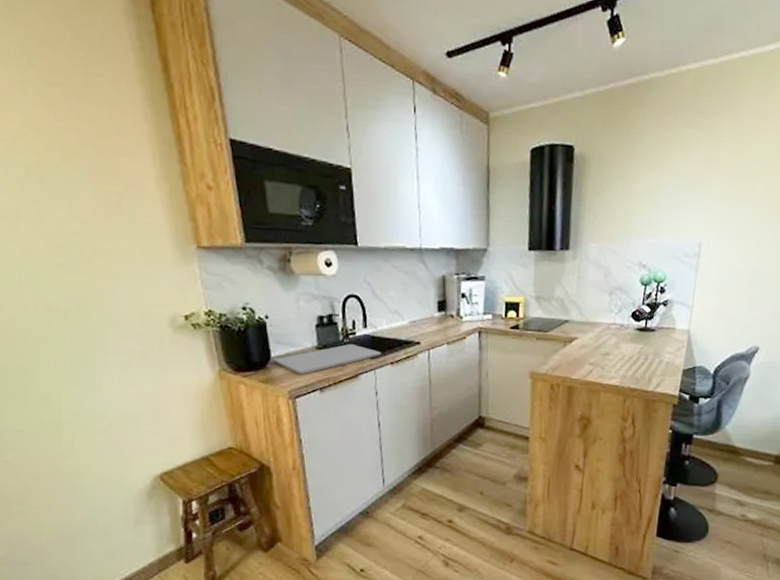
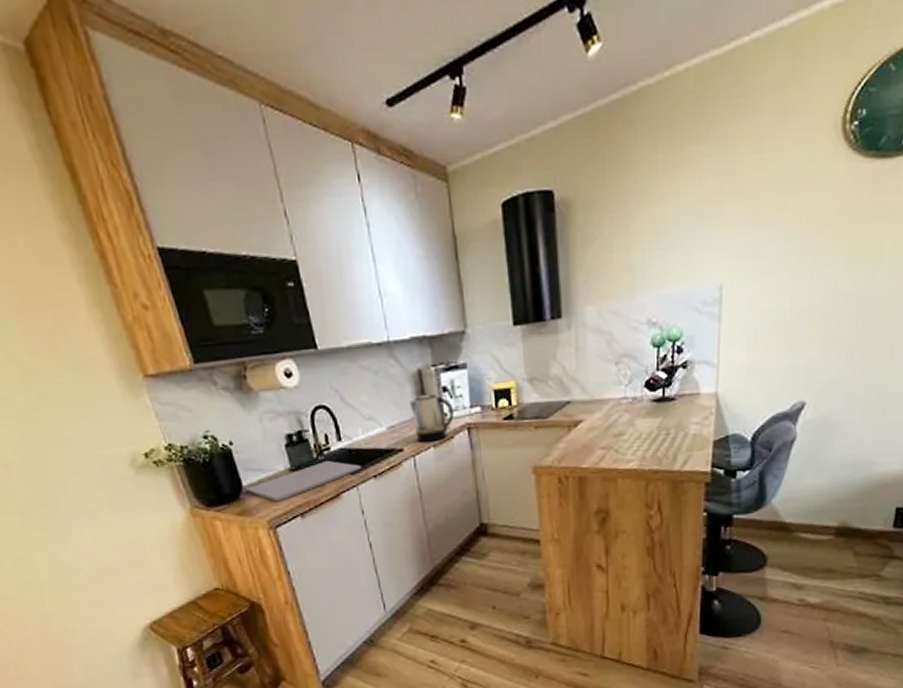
kettle: none [430,297,470,339] -> present [408,393,455,442]

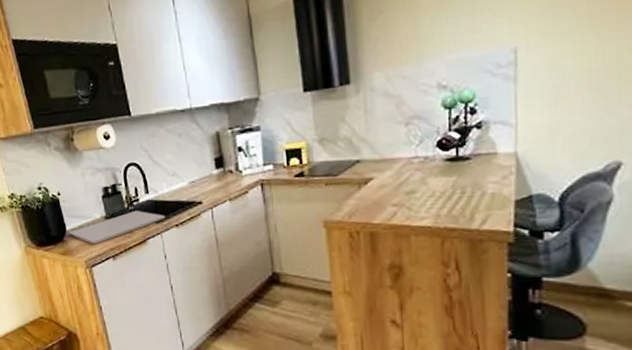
kettle: present [408,393,455,442] -> none [207,153,249,196]

